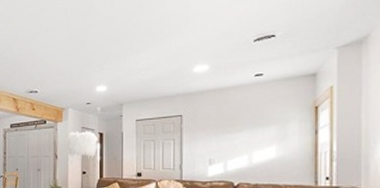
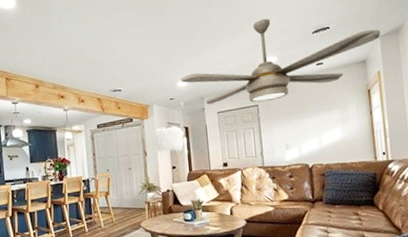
ceiling fan: none [100,23,340,113] -> present [181,18,381,105]

